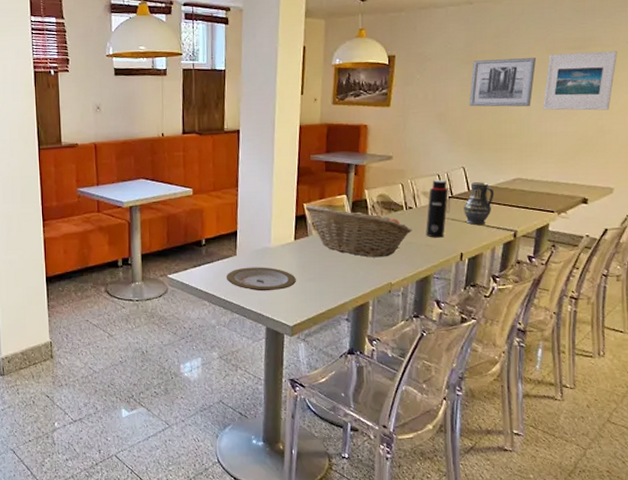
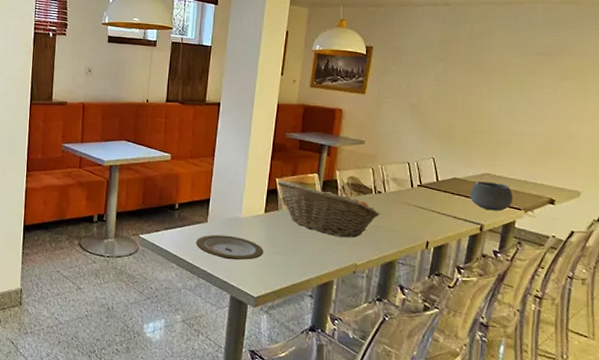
water bottle: present [426,180,451,238] -> none [393,168,420,224]
vase: present [464,182,494,225] -> none [431,173,463,215]
wall art: present [469,58,536,107] -> none [441,58,508,106]
bowl: none [502,186,546,216] -> present [470,181,513,211]
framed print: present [543,50,617,111] -> none [513,59,587,116]

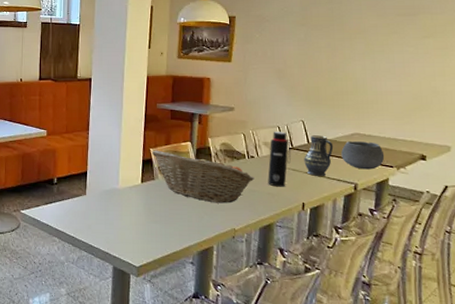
plate: present [196,234,263,260] -> none [76,206,142,231]
water bottle: none [393,168,420,224] -> present [268,132,292,187]
vase: none [431,173,463,215] -> present [304,135,334,176]

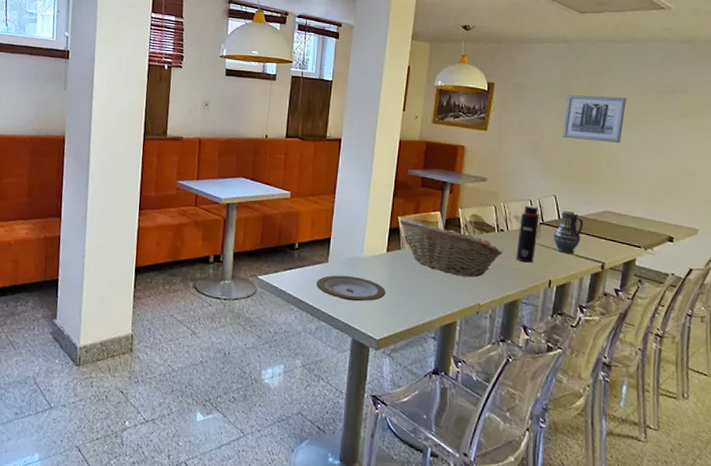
plate: none [76,206,142,231] -> present [317,275,386,302]
wall art: none [306,22,368,67] -> present [562,95,626,144]
bowl: present [341,141,385,170] -> none [591,219,633,249]

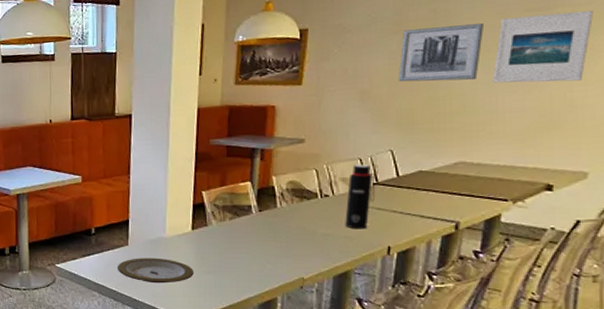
fruit basket: present [400,218,503,278] -> none [205,192,329,250]
vase: present [554,211,584,254] -> none [391,166,430,215]
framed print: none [632,96,702,154] -> present [493,10,593,83]

